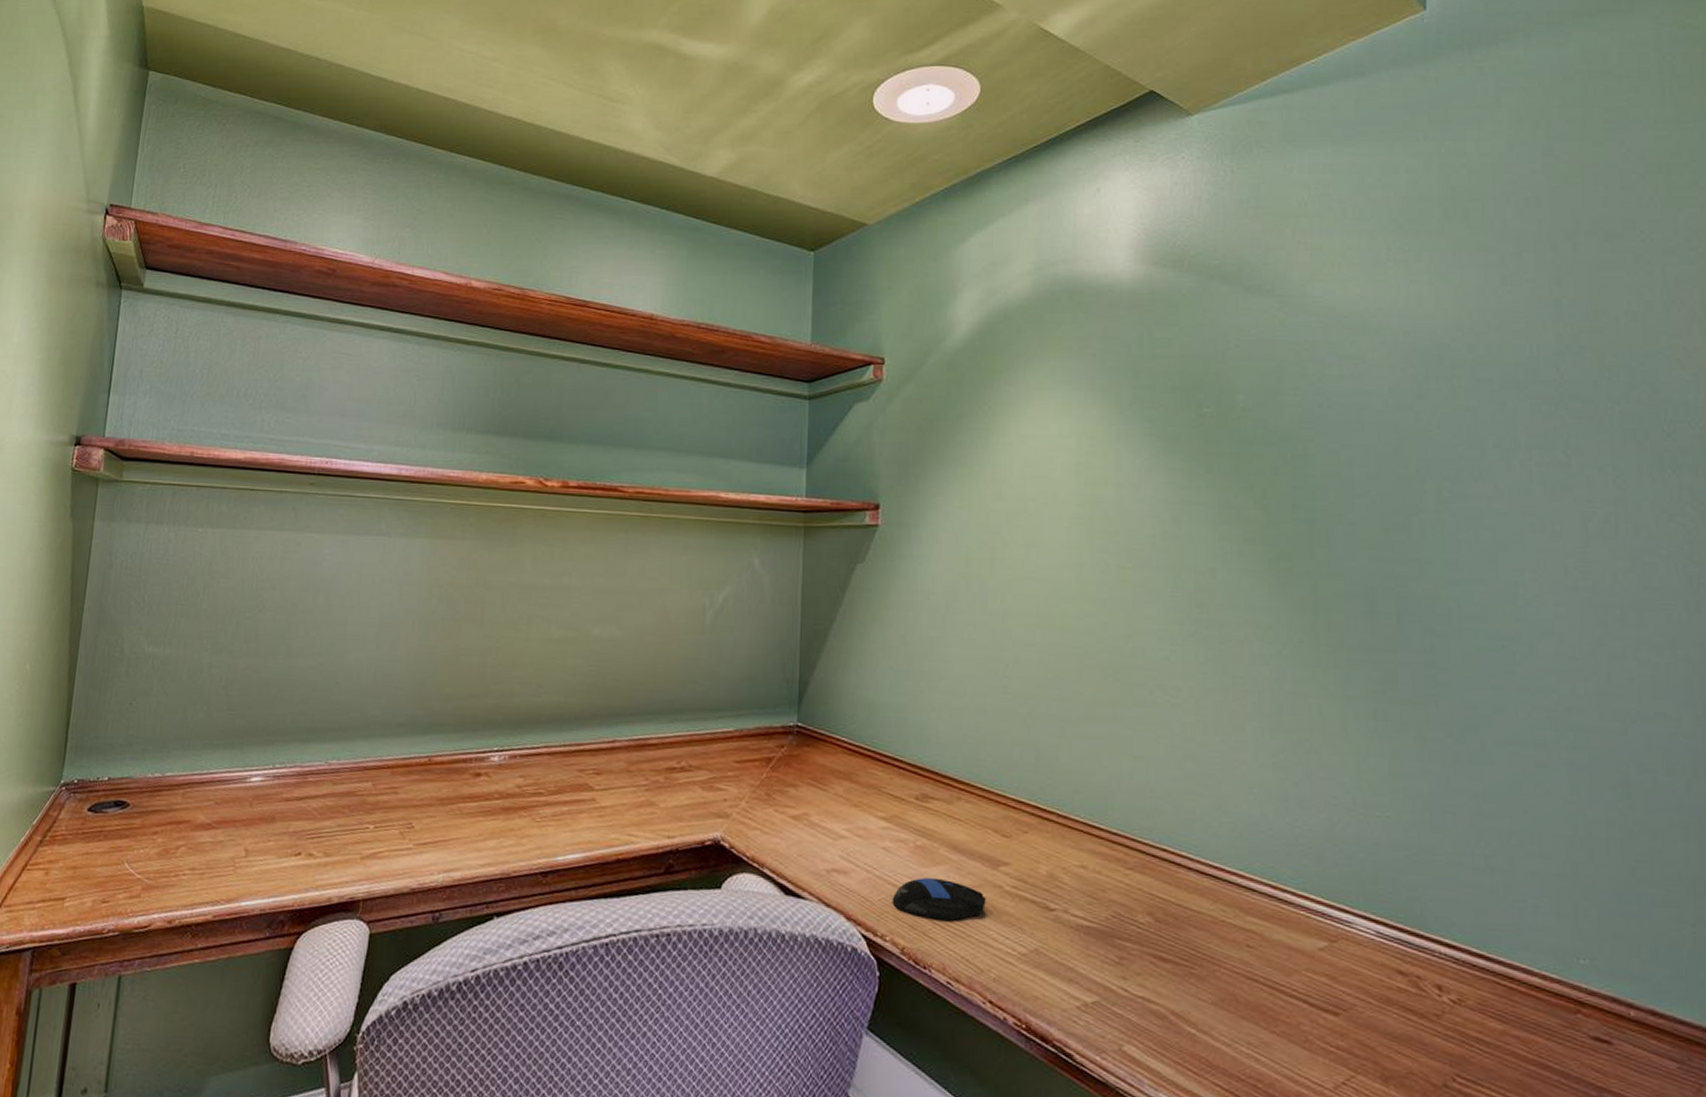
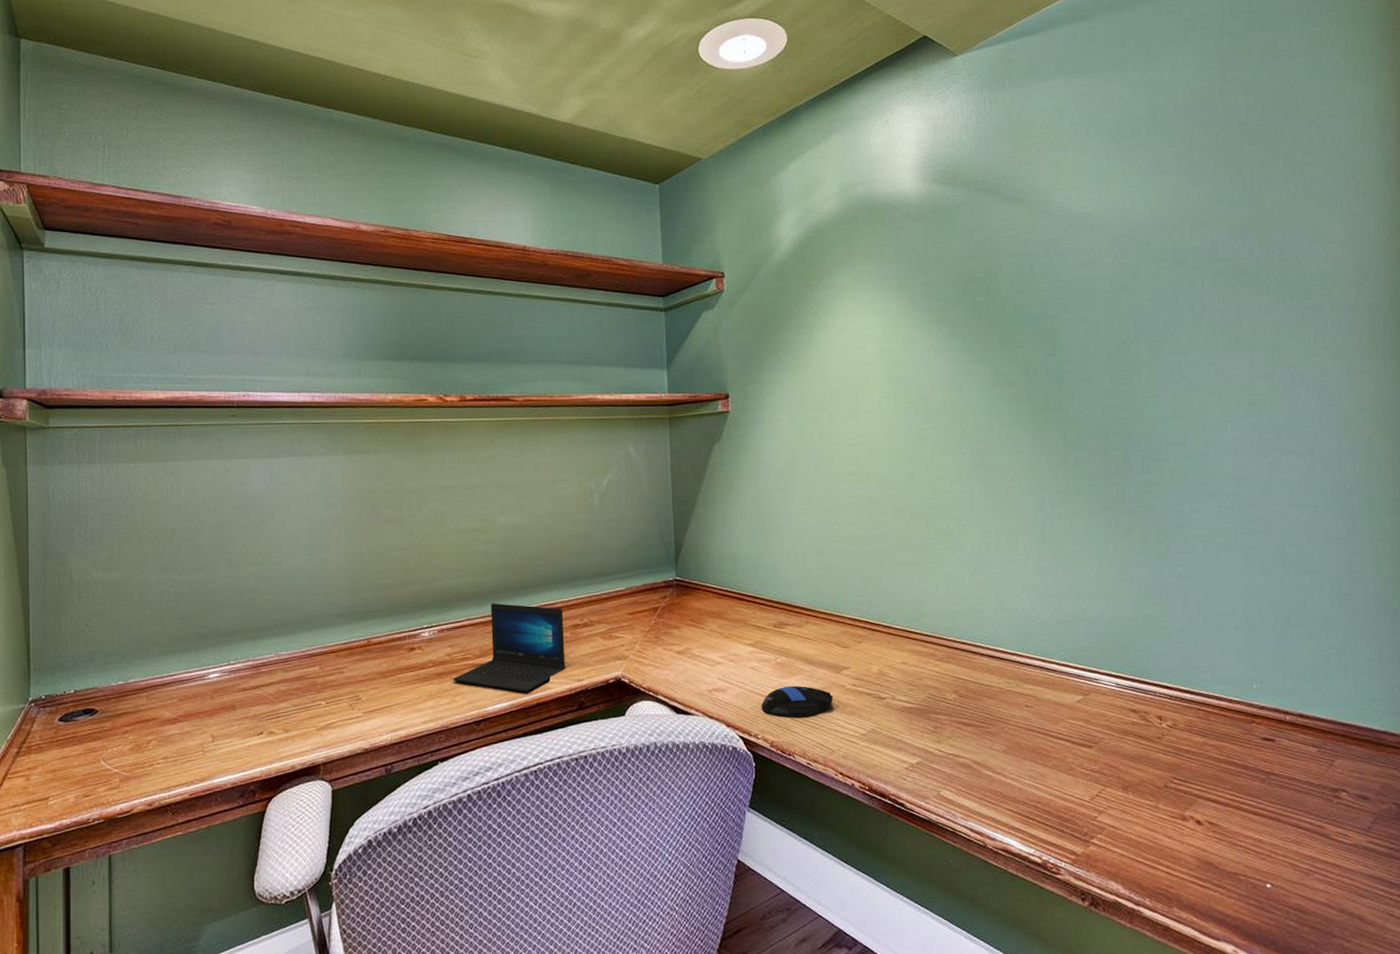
laptop: none [521,729,657,844] -> present [453,602,566,692]

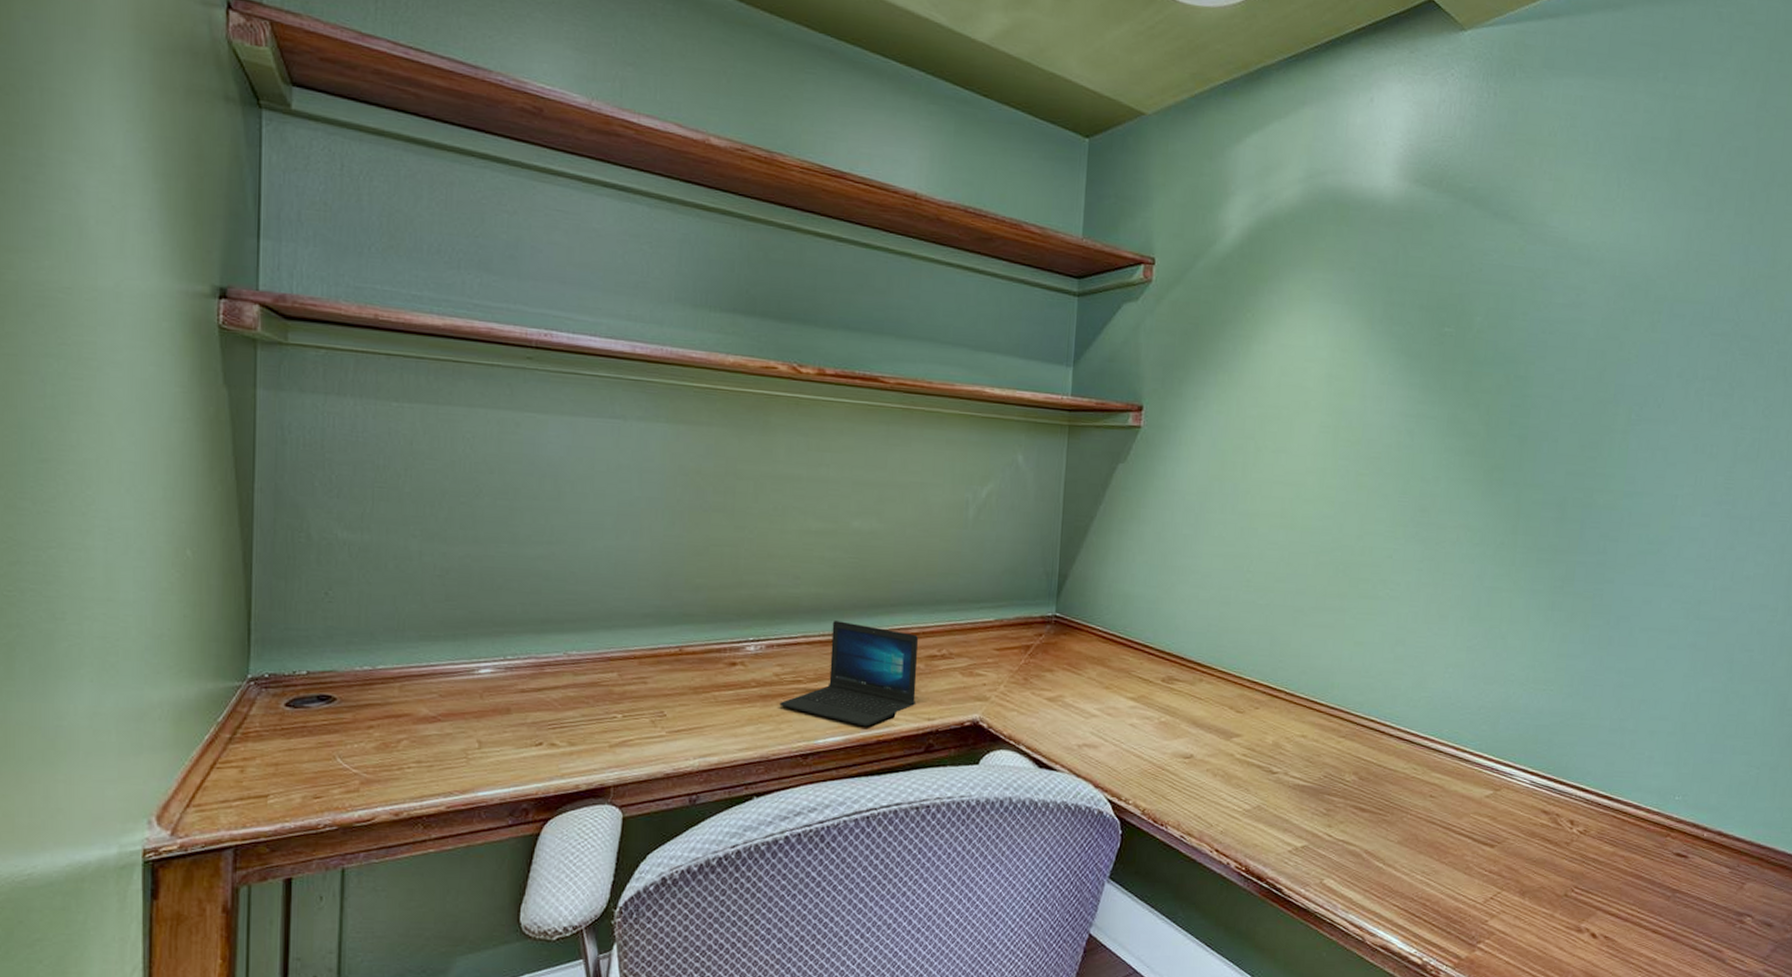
computer mouse: present [761,685,833,717] -> none [1136,748,1219,785]

